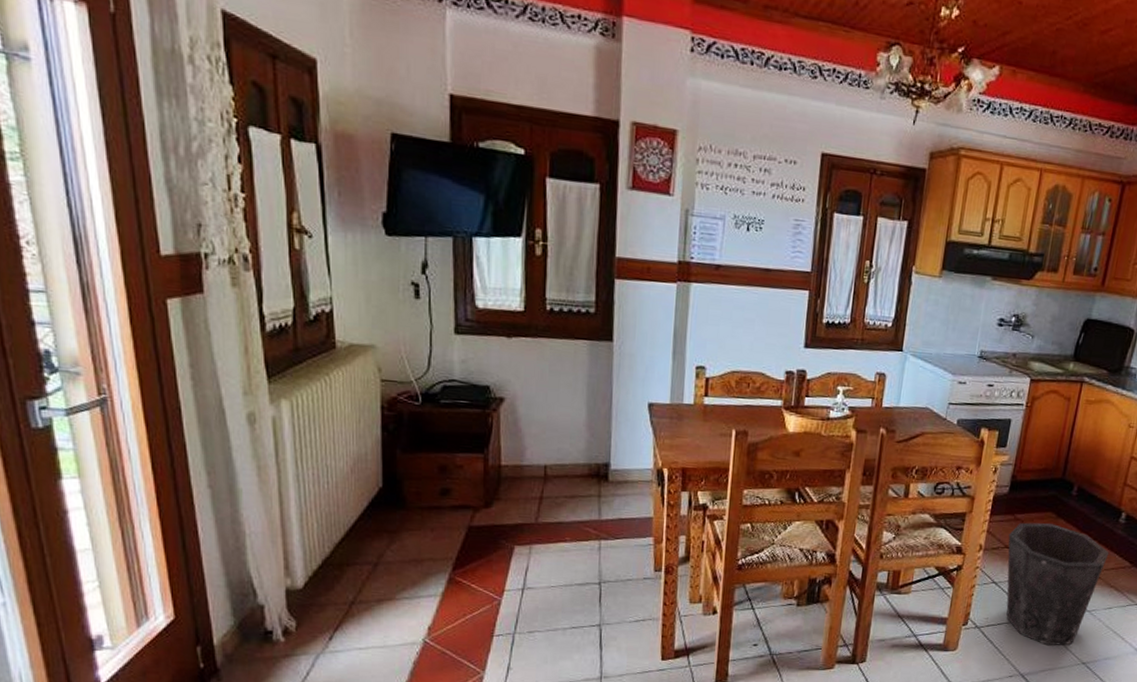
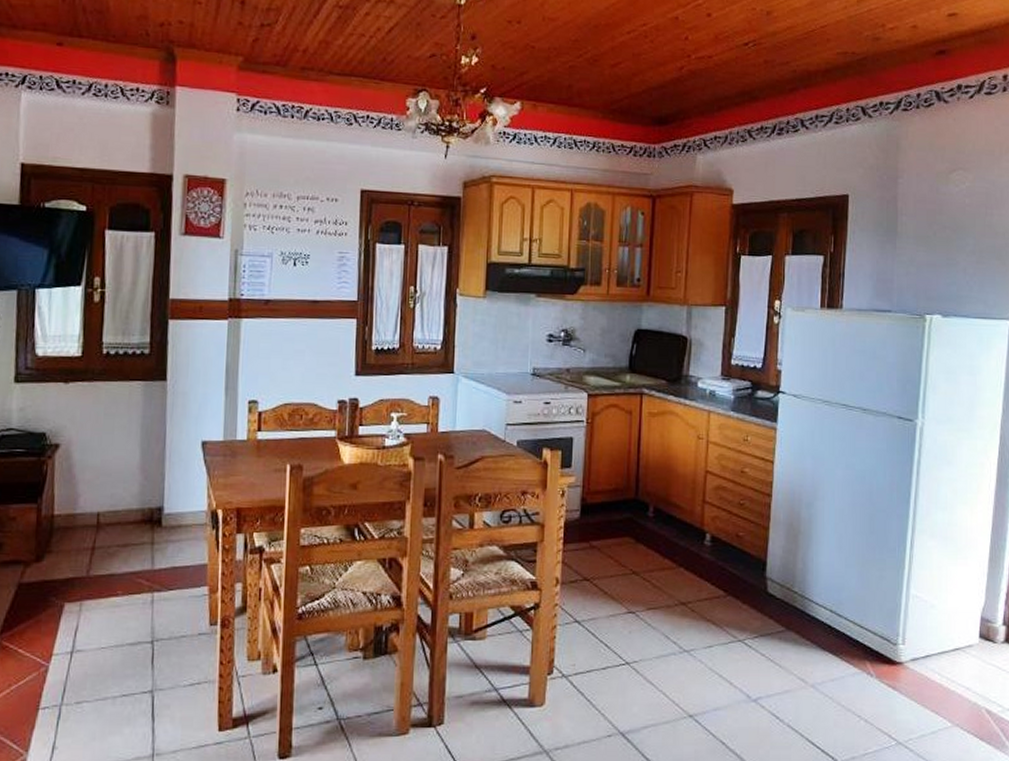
waste bin: present [1006,522,1110,646] -> none [586,549,700,696]

